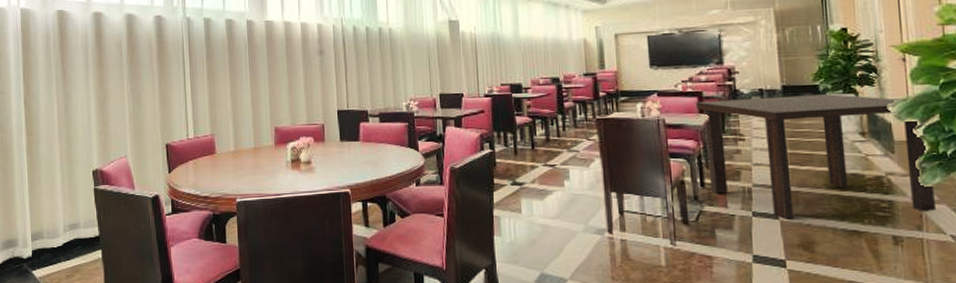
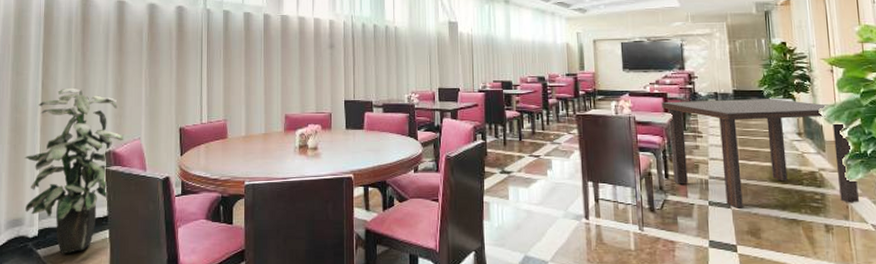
indoor plant: none [13,105,110,275] -> present [24,87,124,254]

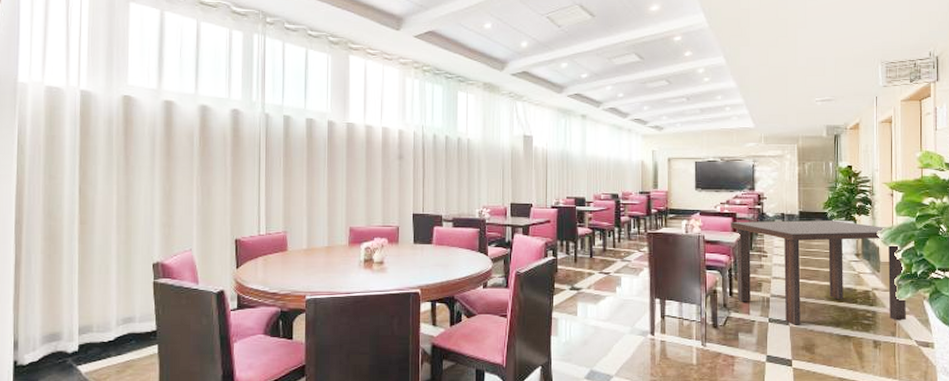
indoor plant: present [24,87,124,254] -> none [60,194,173,370]

